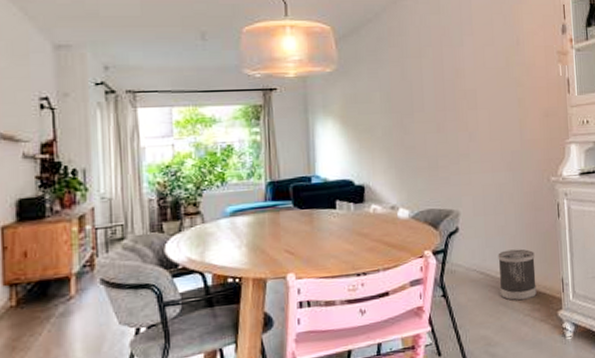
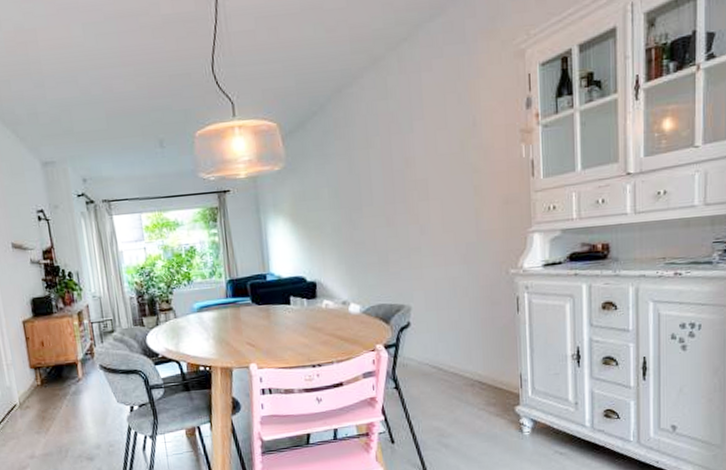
wastebasket: present [498,249,537,301] -> none [451,344,492,395]

